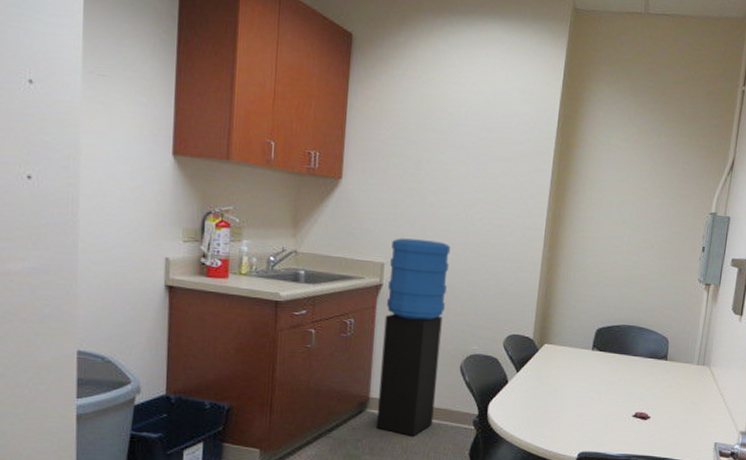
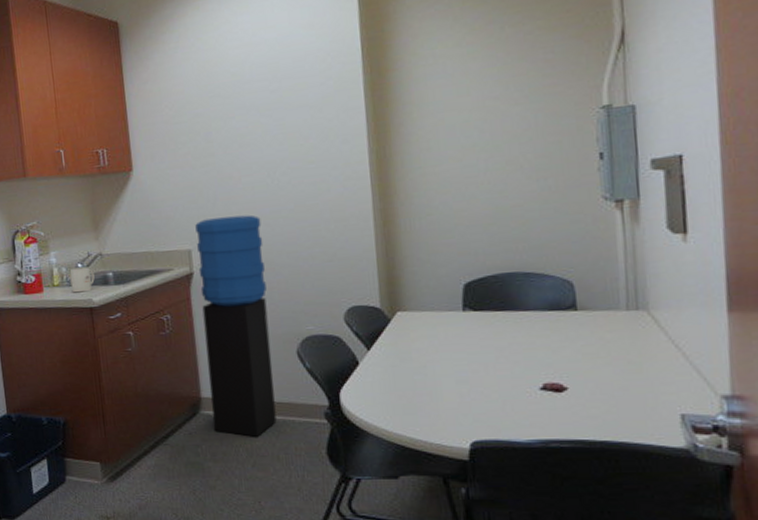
mug: none [259,260,286,286] -> present [69,267,95,293]

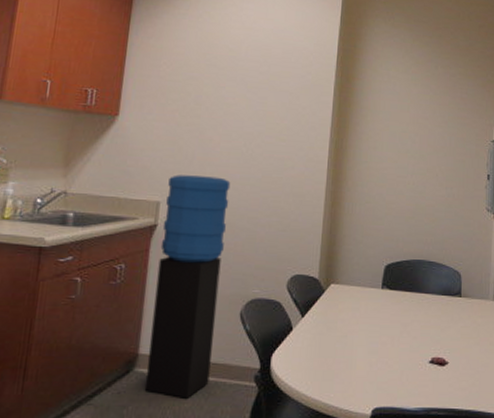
mug: present [69,267,95,293] -> none [22,202,53,230]

